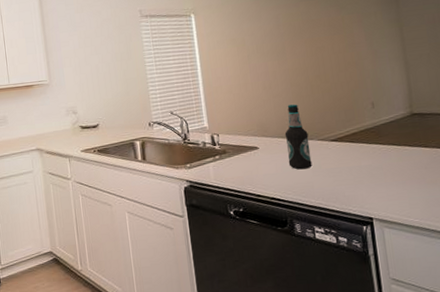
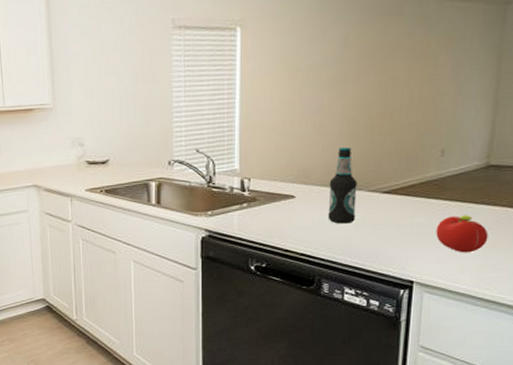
fruit: none [381,155,428,190] -> present [436,214,489,253]

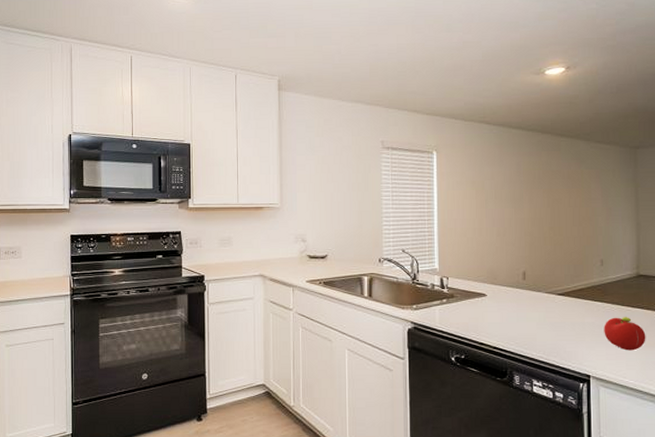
bottle: present [327,147,357,224] -> none [513,254,537,321]

